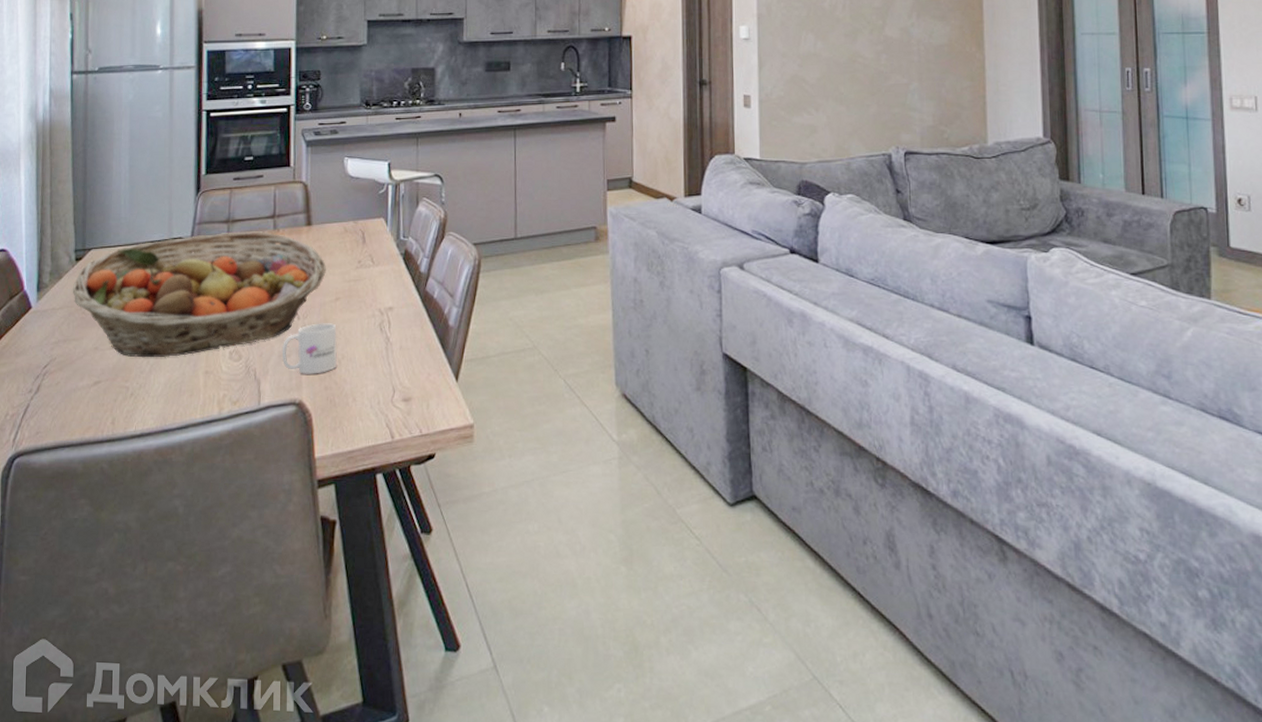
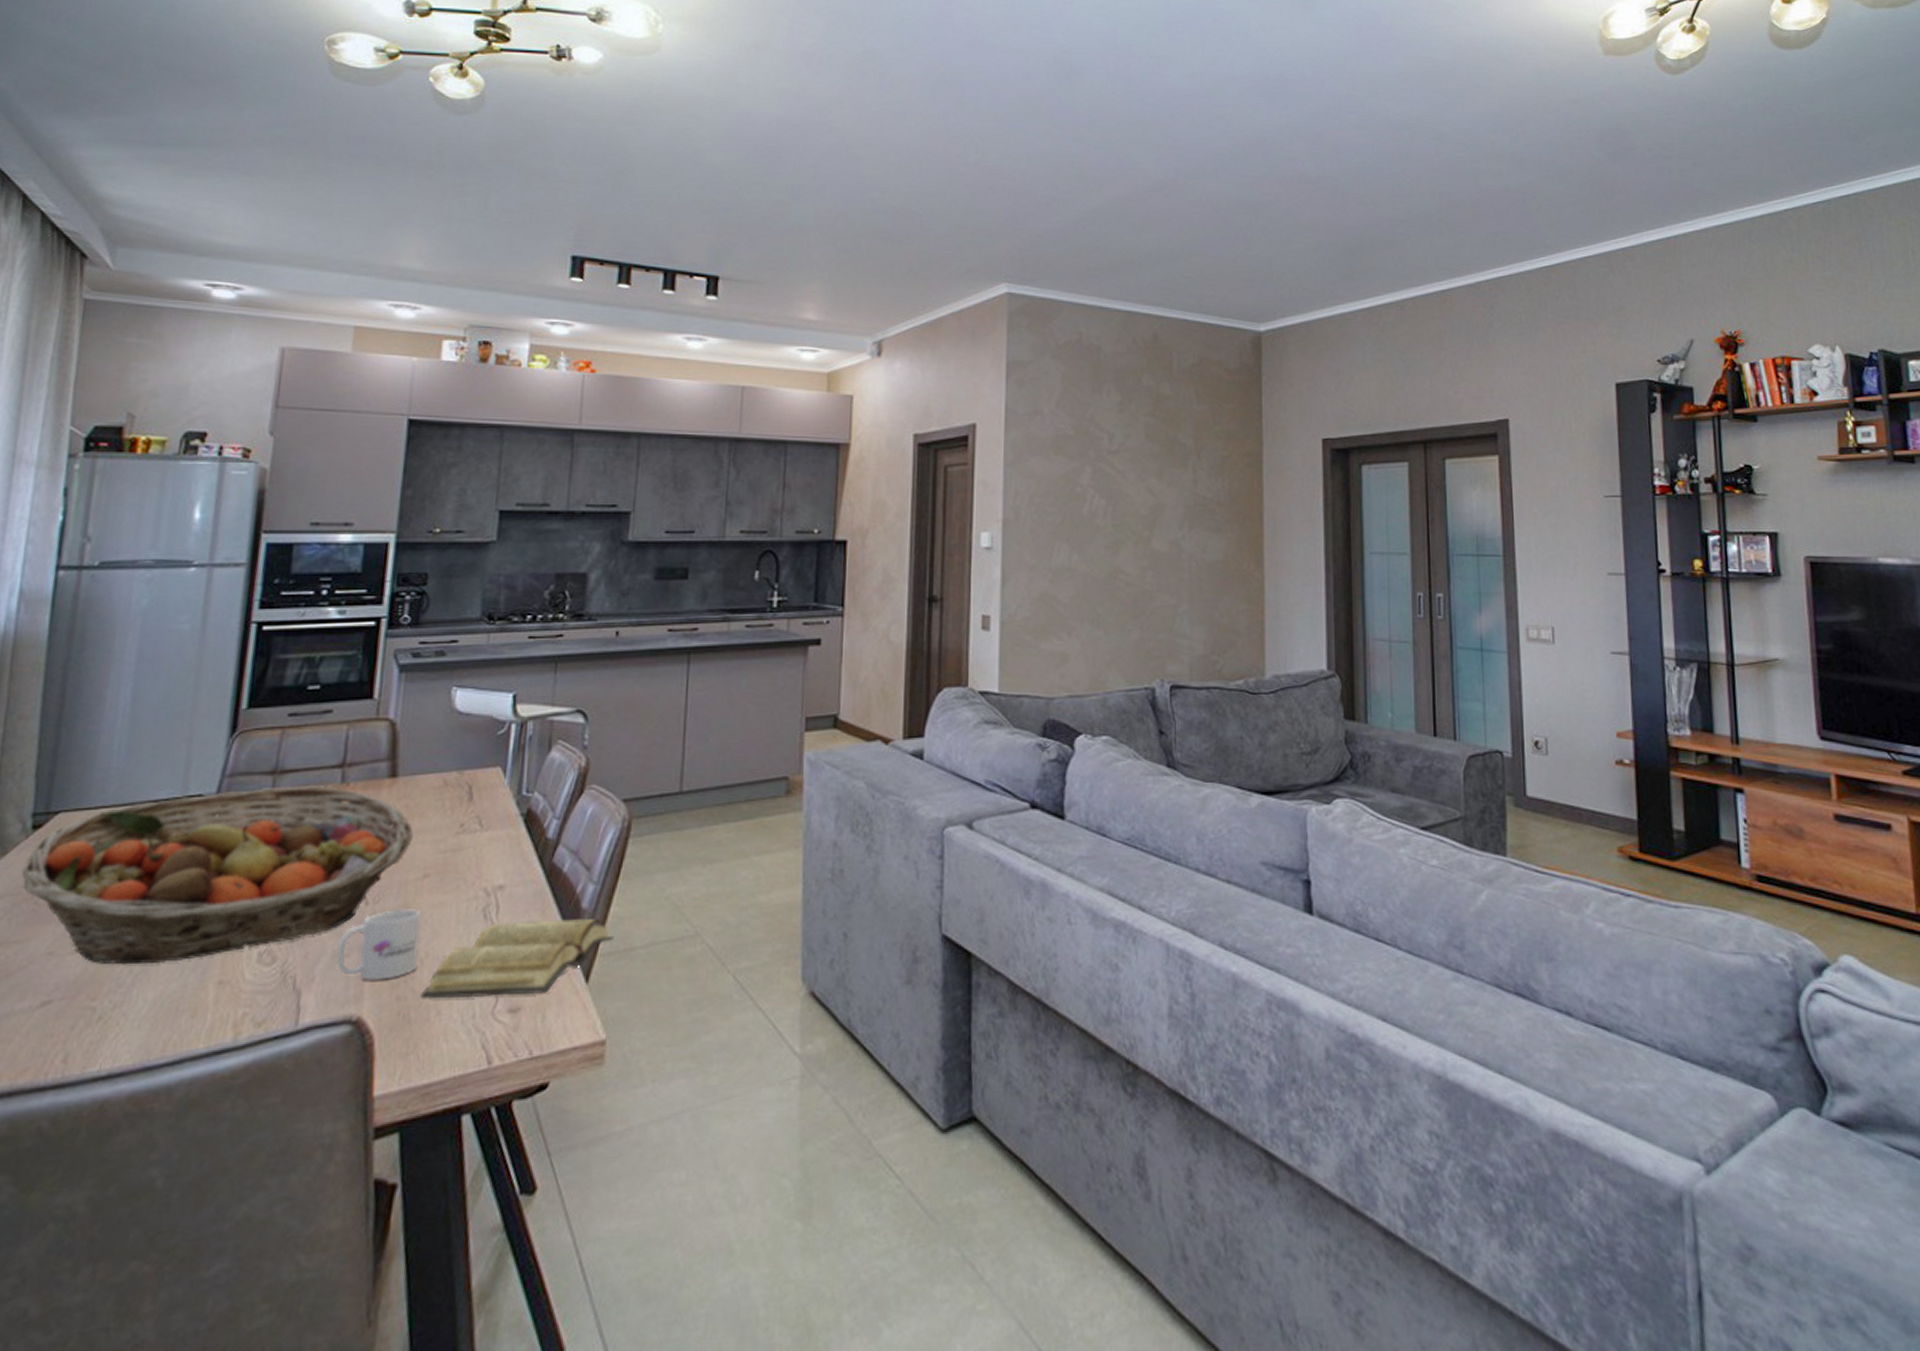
diary: none [341,333,474,390] -> present [420,919,614,1000]

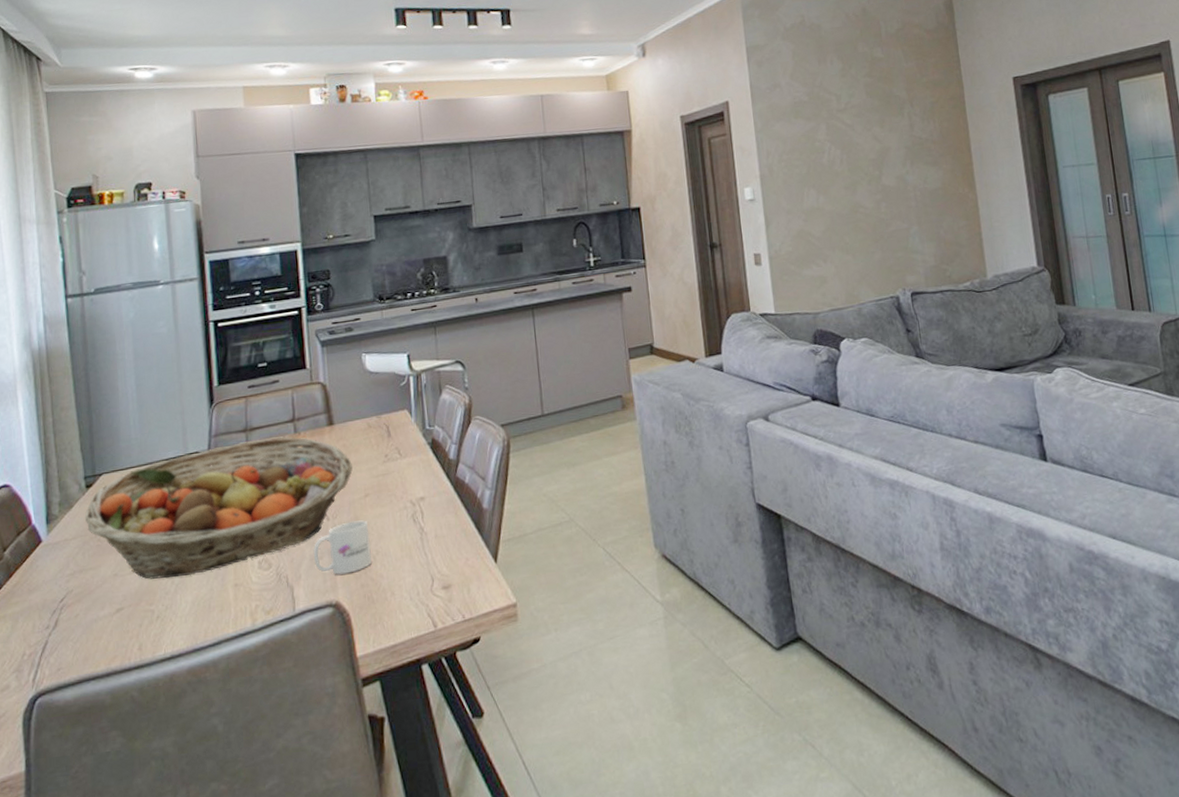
diary: present [420,919,614,1000] -> none [378,515,511,585]

